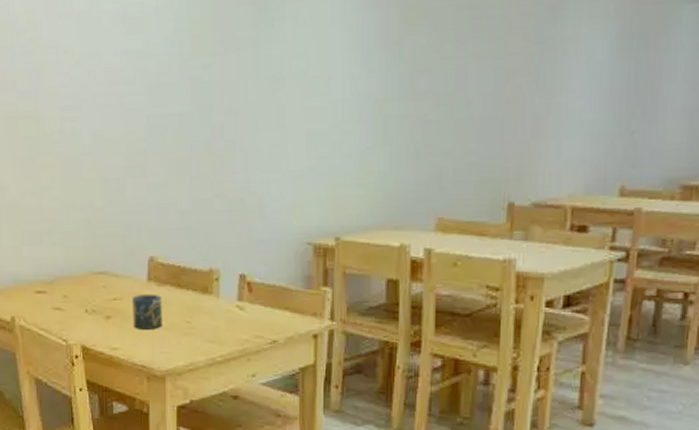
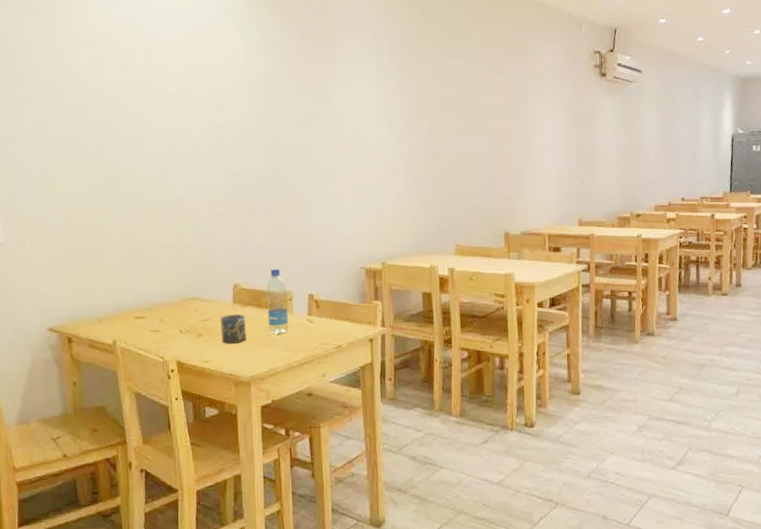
bottle: none [187,240,214,323] -> present [266,268,289,335]

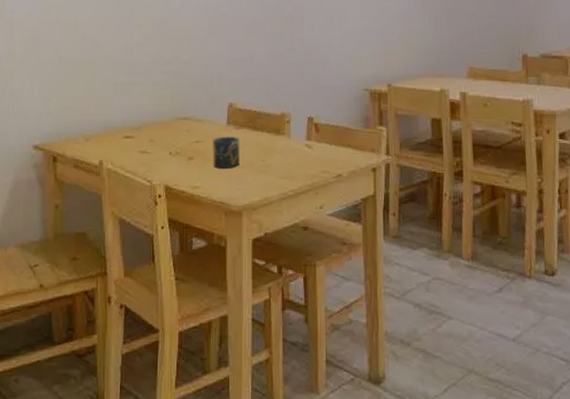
bottle: present [266,268,289,335] -> none [262,88,286,161]

